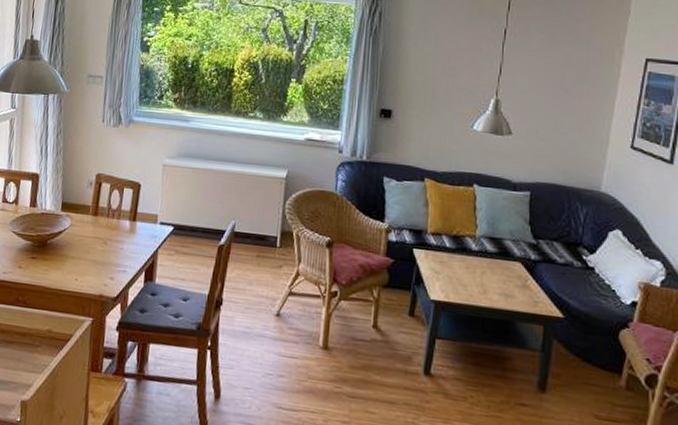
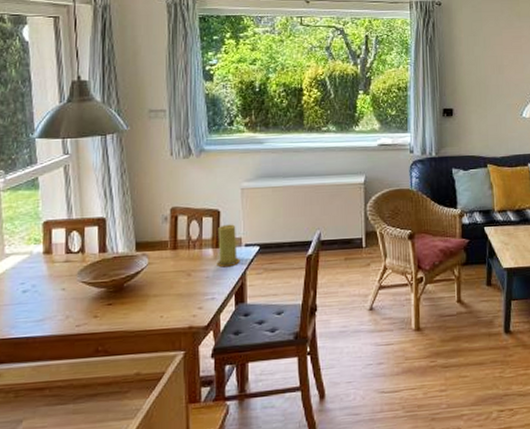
candle: none [131,198,154,242] -> present [216,224,240,267]

